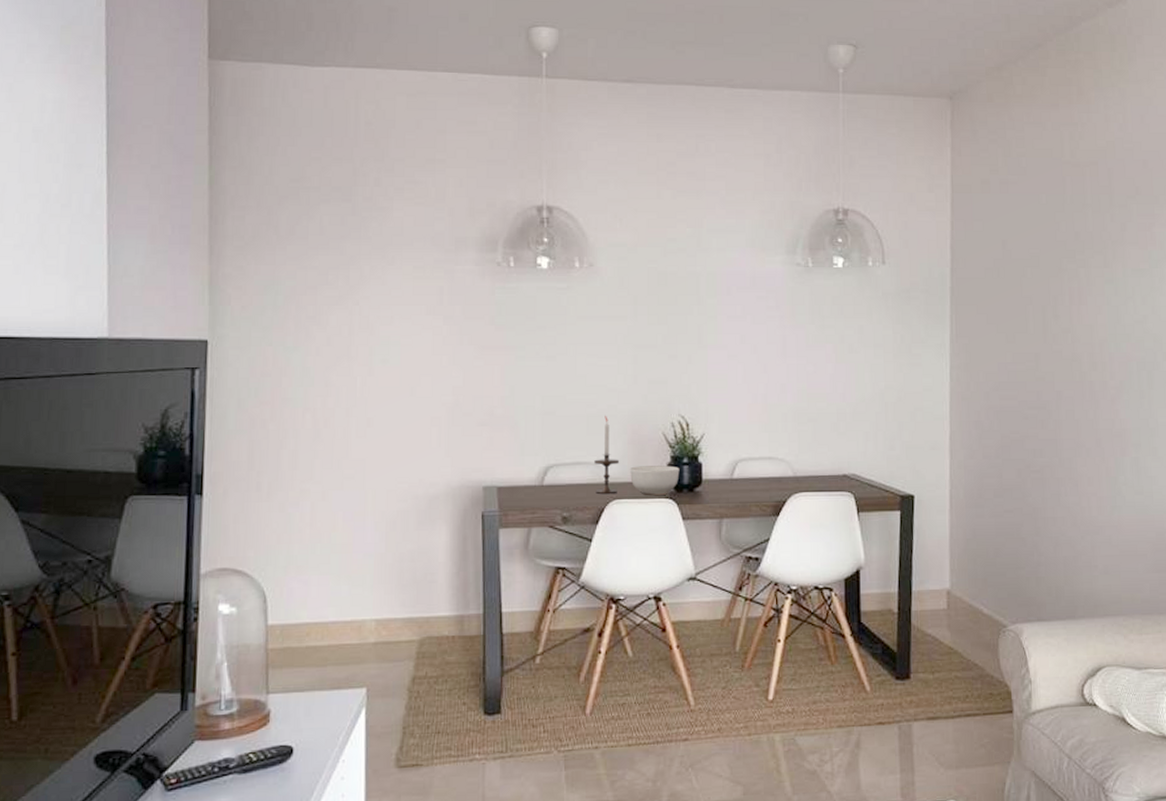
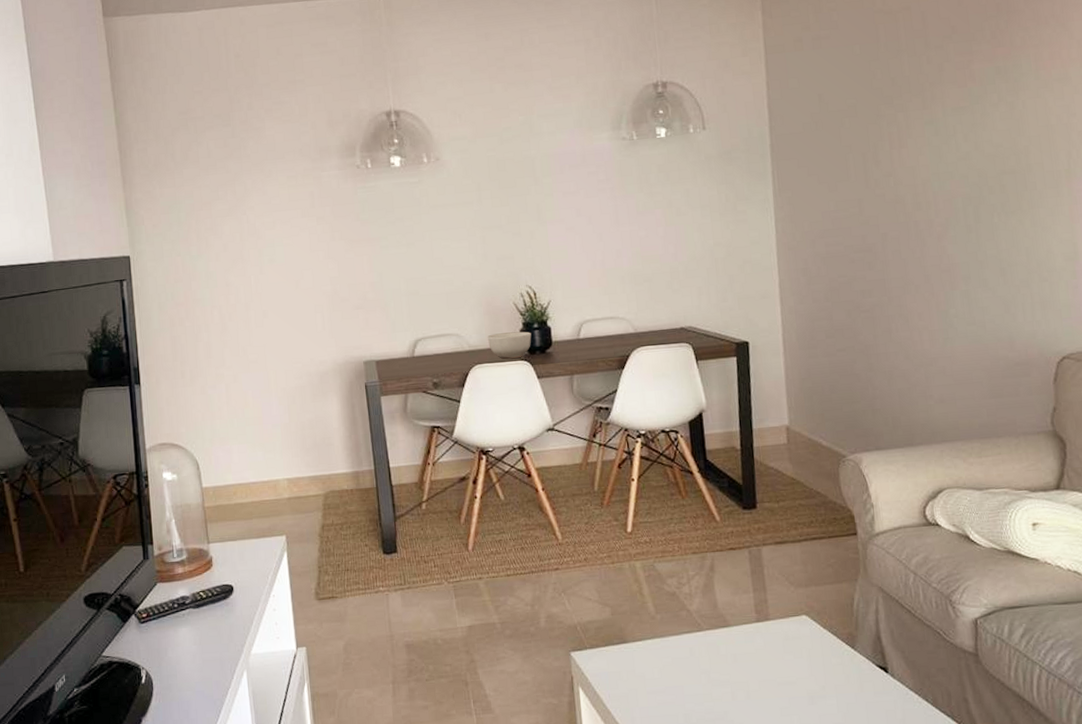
candlestick: present [594,415,620,495] -> none [456,291,478,361]

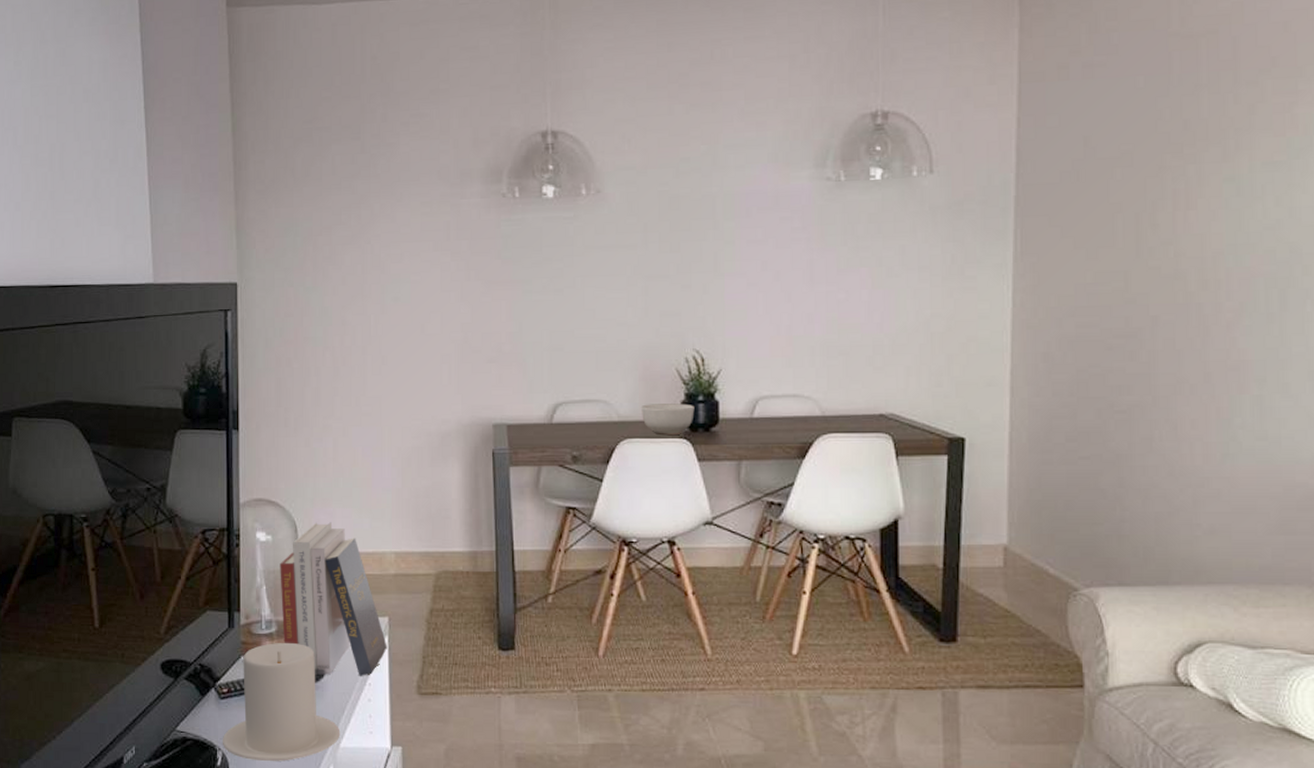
candle: none [144,566,251,675] -> present [222,642,341,762]
books: none [186,458,287,594] -> present [280,522,387,676]

